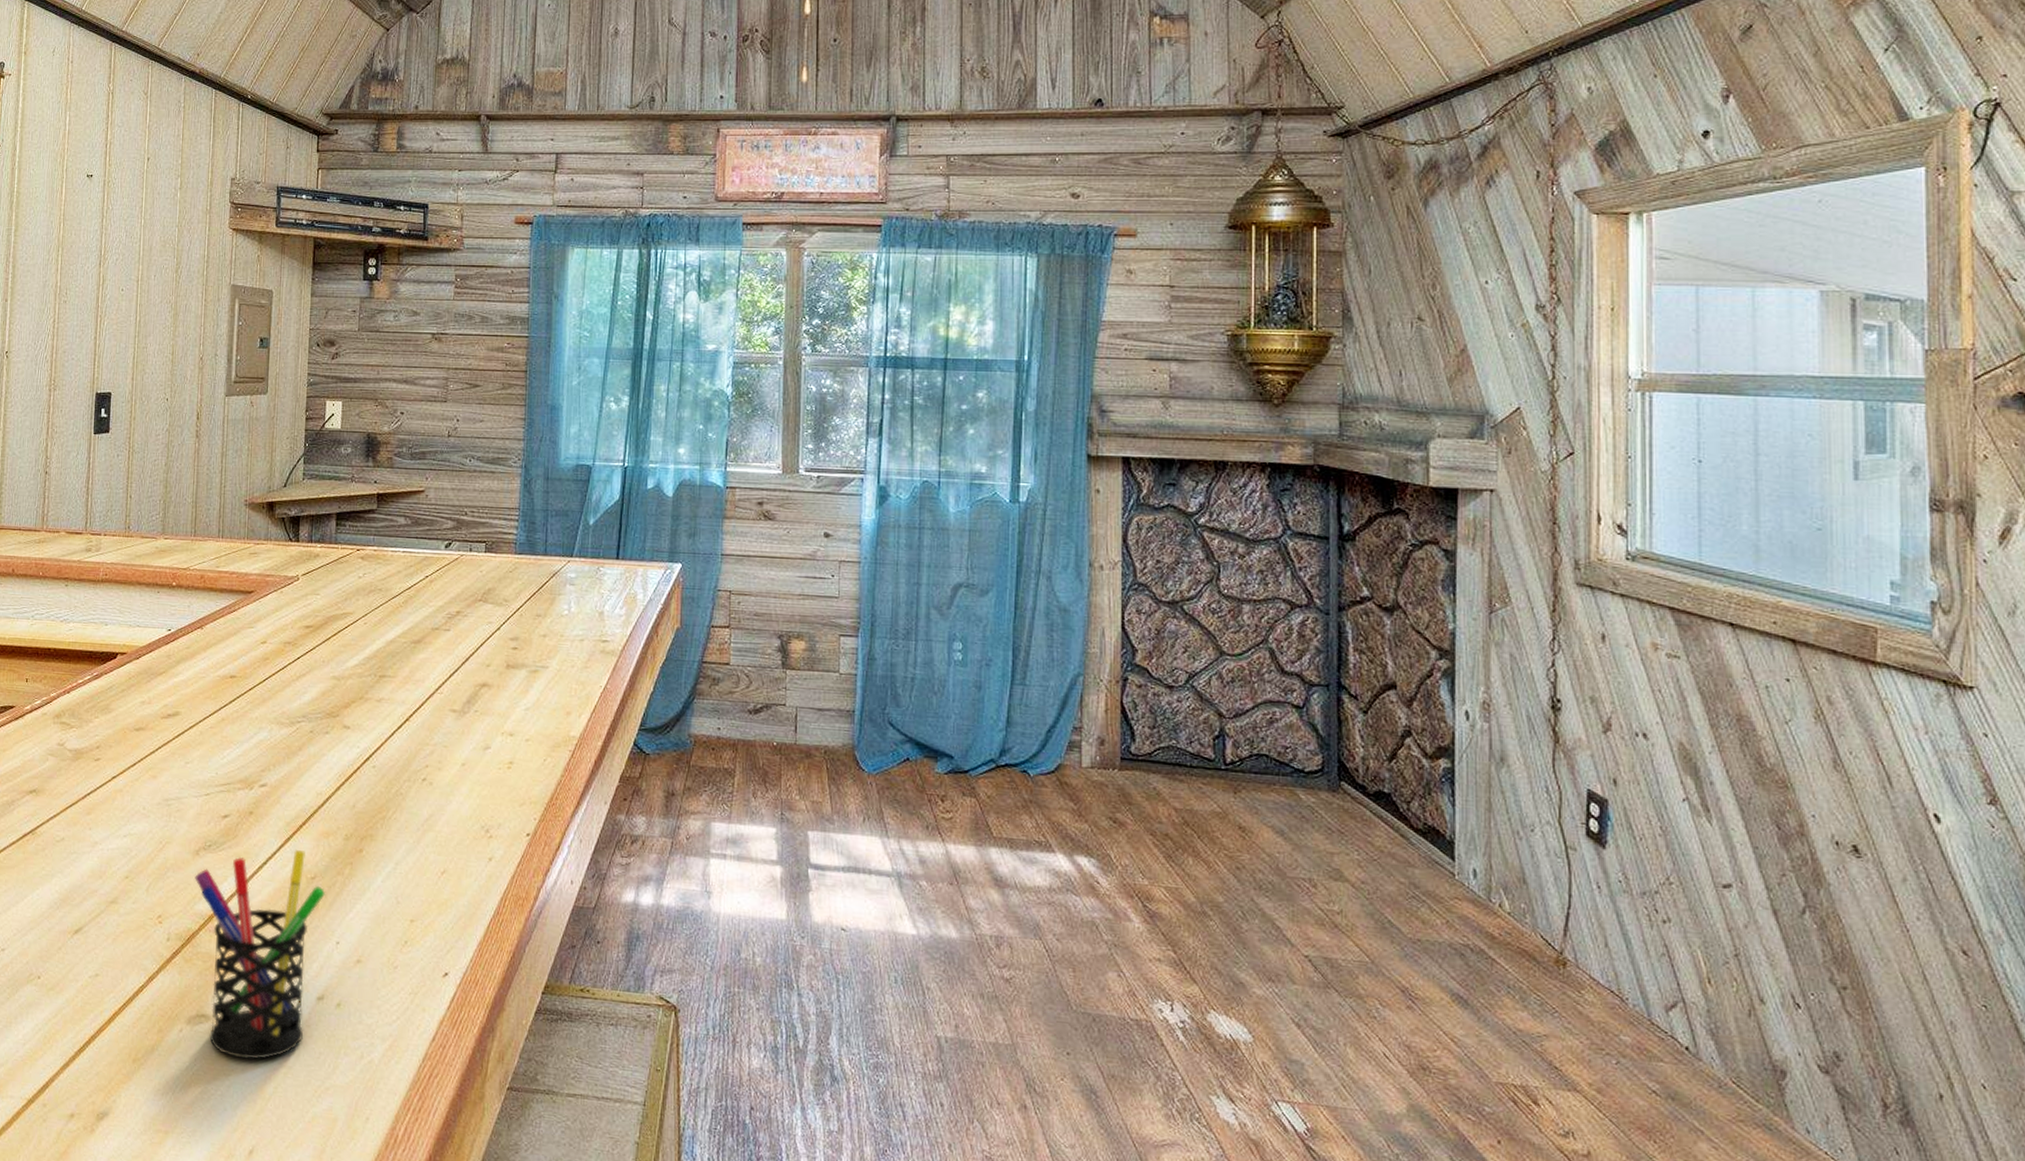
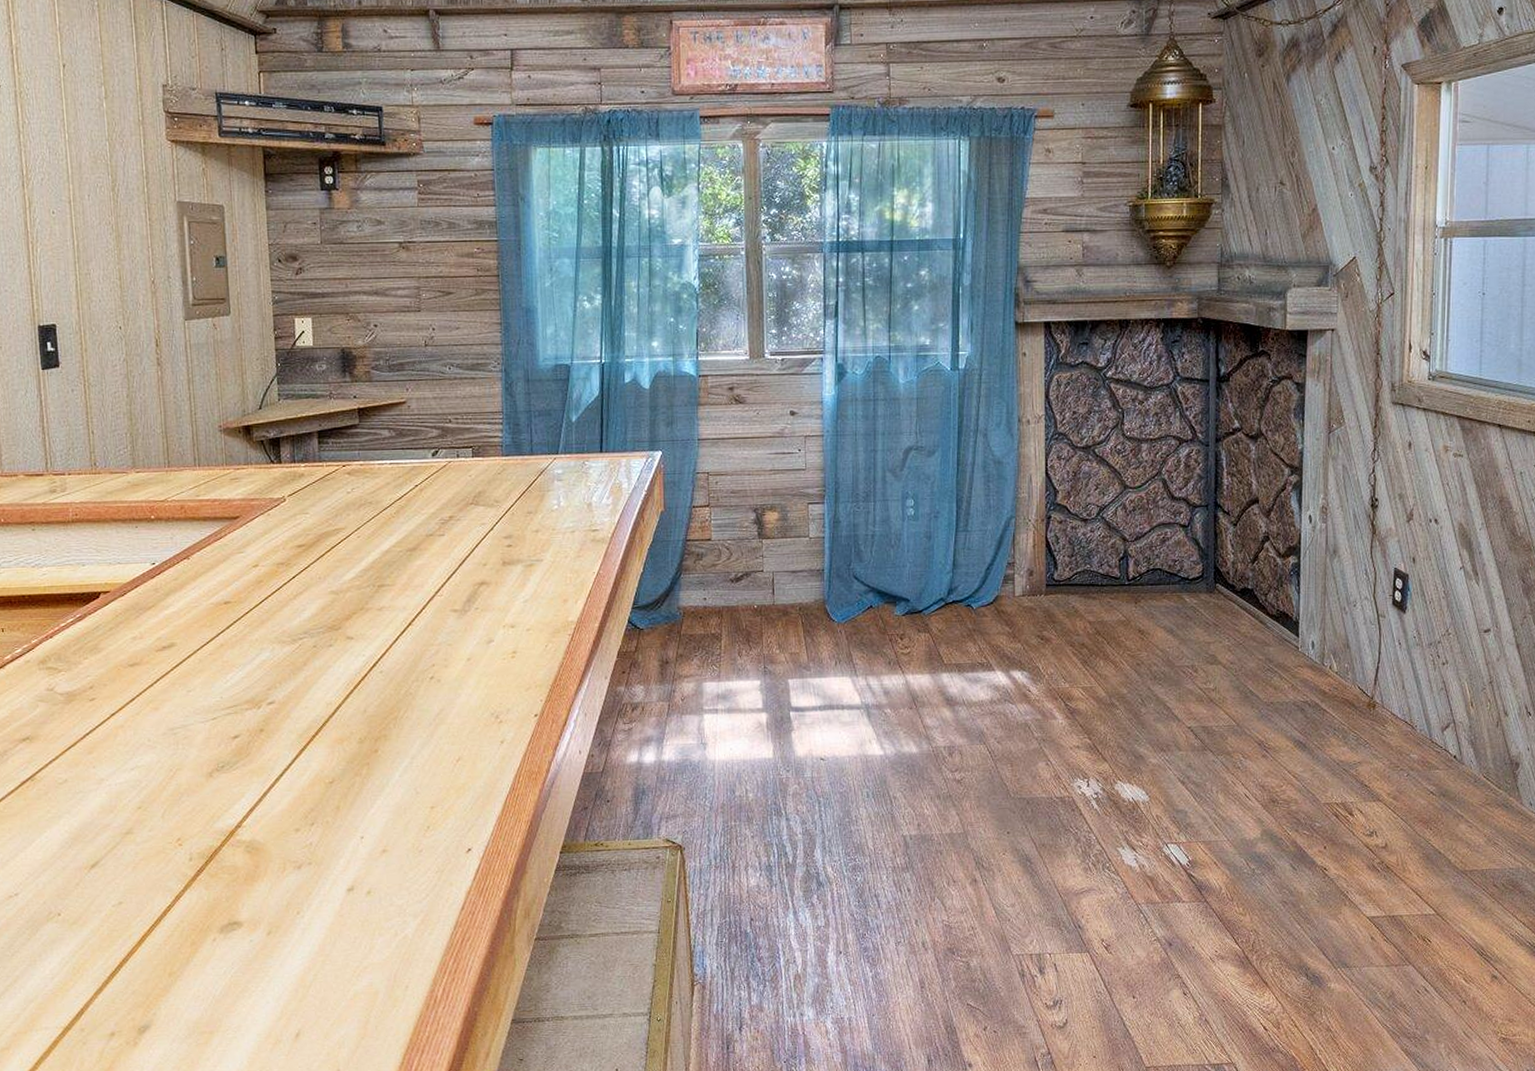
pen holder: present [195,849,326,1060] -> none [211,758,346,956]

